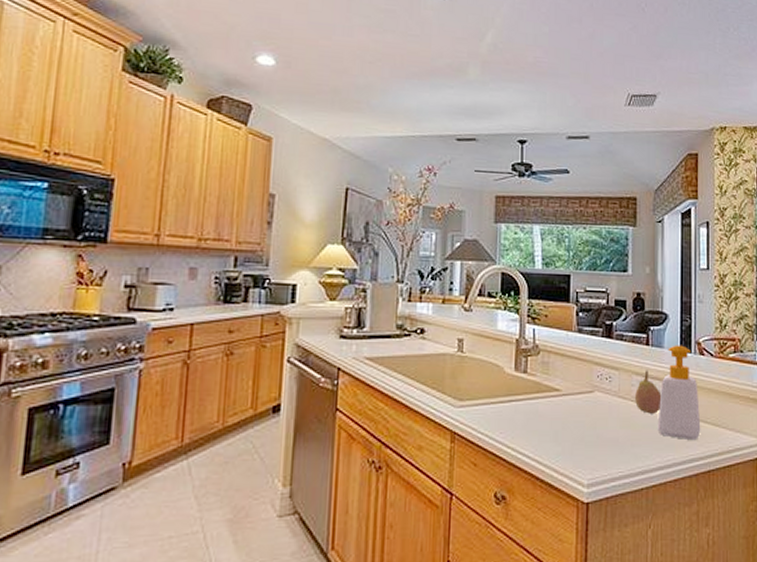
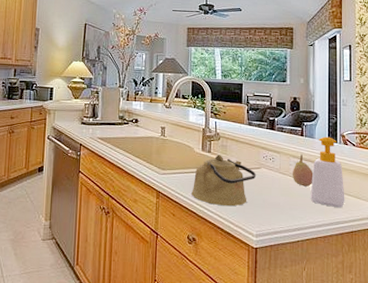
kettle: none [500,375,588,448] -> present [191,154,257,207]

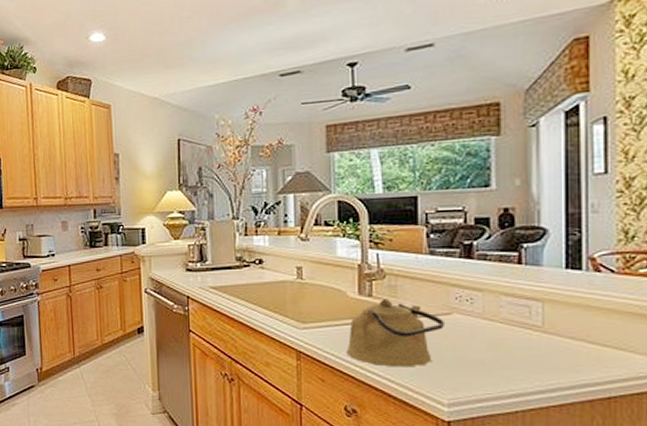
fruit: present [293,154,313,187] -> none [505,290,541,336]
soap bottle: present [310,136,345,208] -> none [535,262,597,365]

